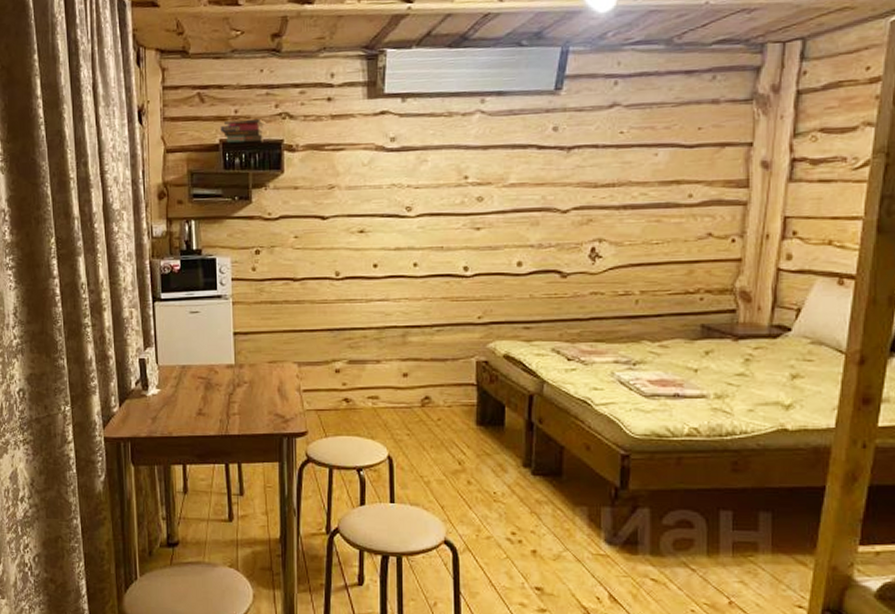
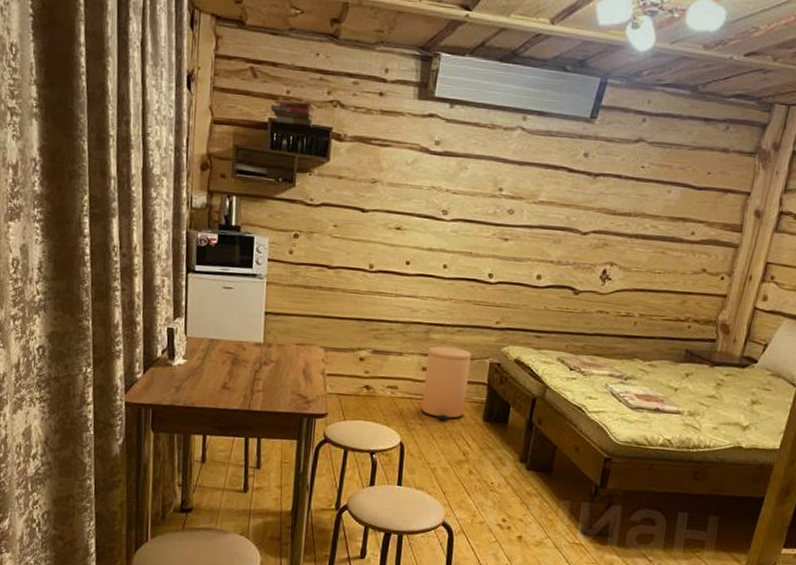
pedal bin: none [406,347,455,427] -> present [421,344,472,420]

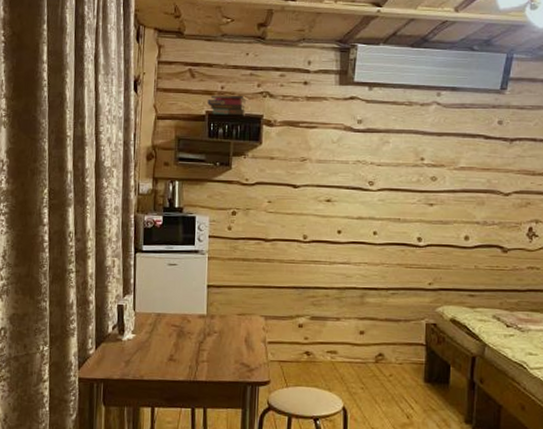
pedal bin: present [421,344,472,420] -> none [361,308,407,383]

